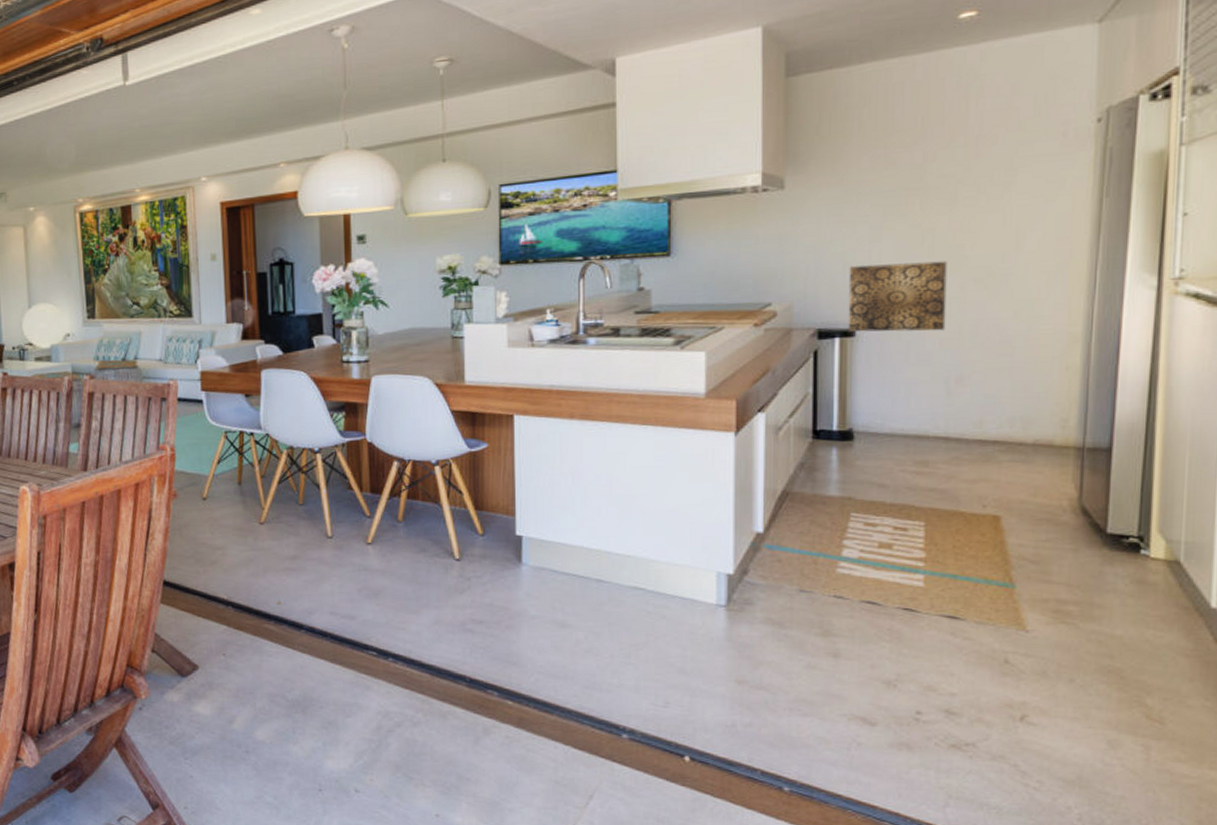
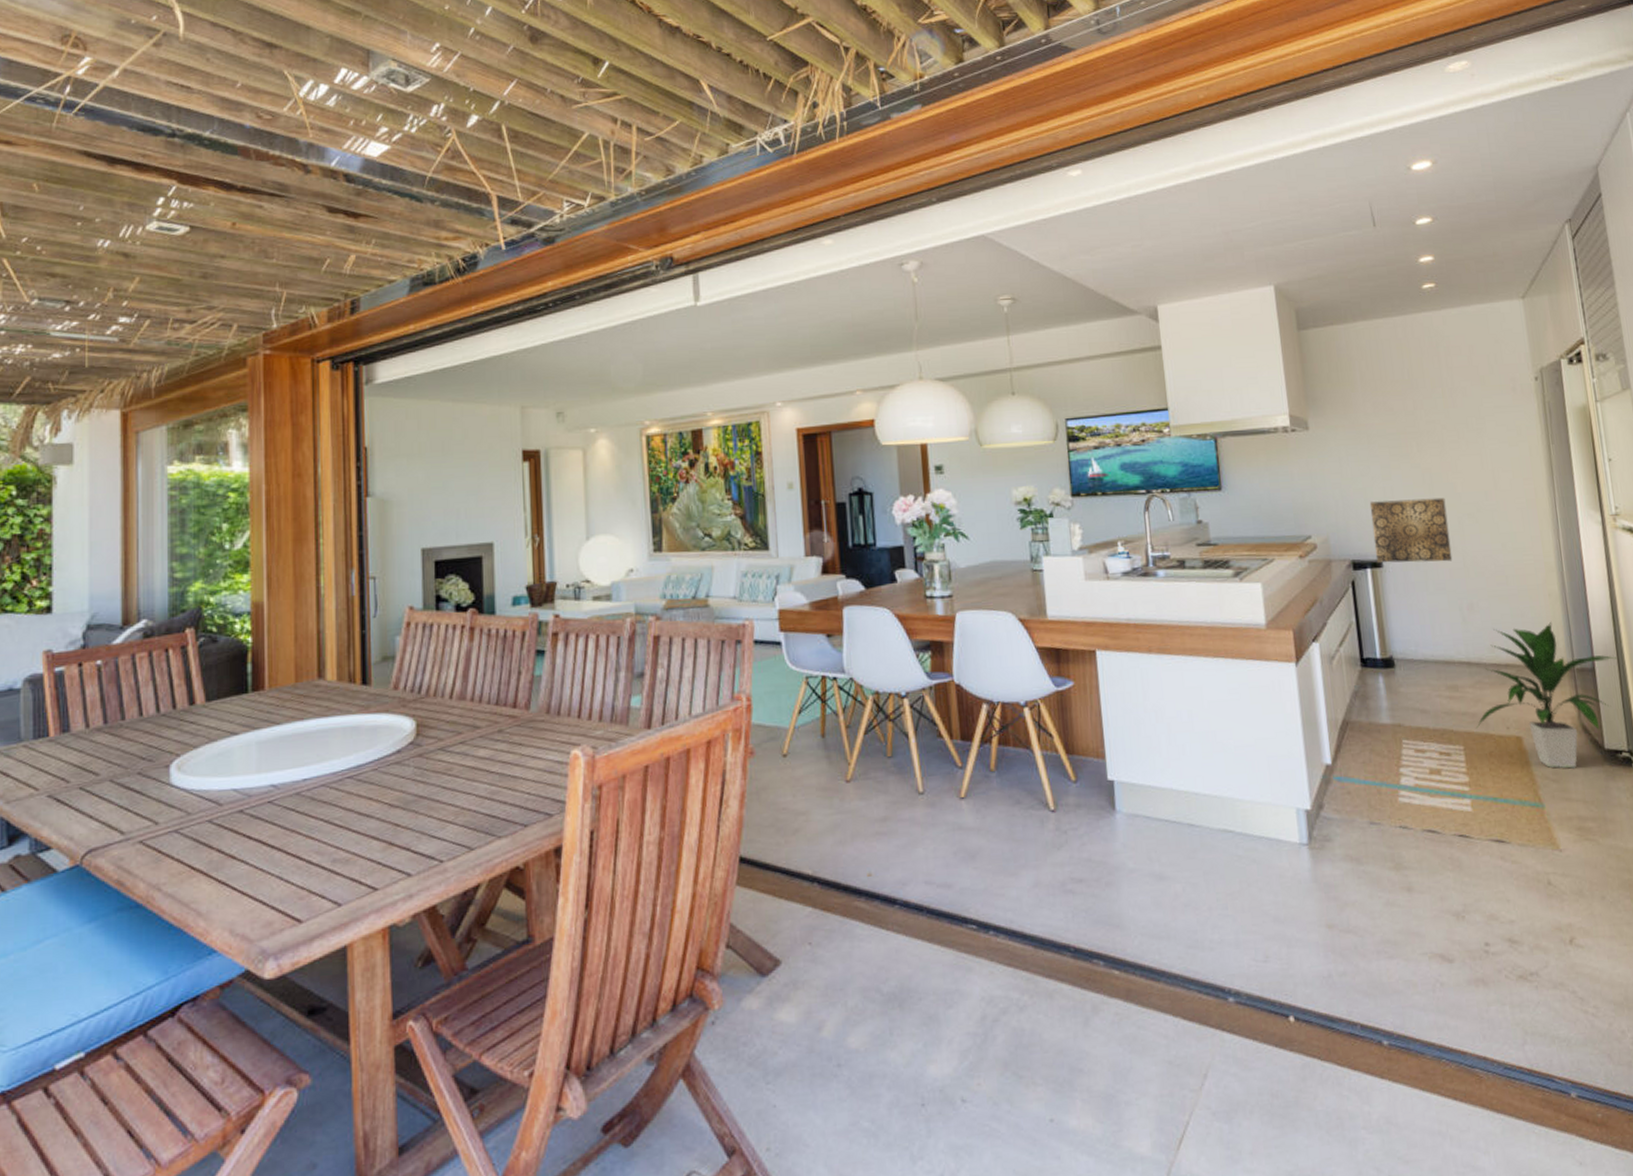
indoor plant: none [942,396,1145,551] -> present [1475,621,1617,769]

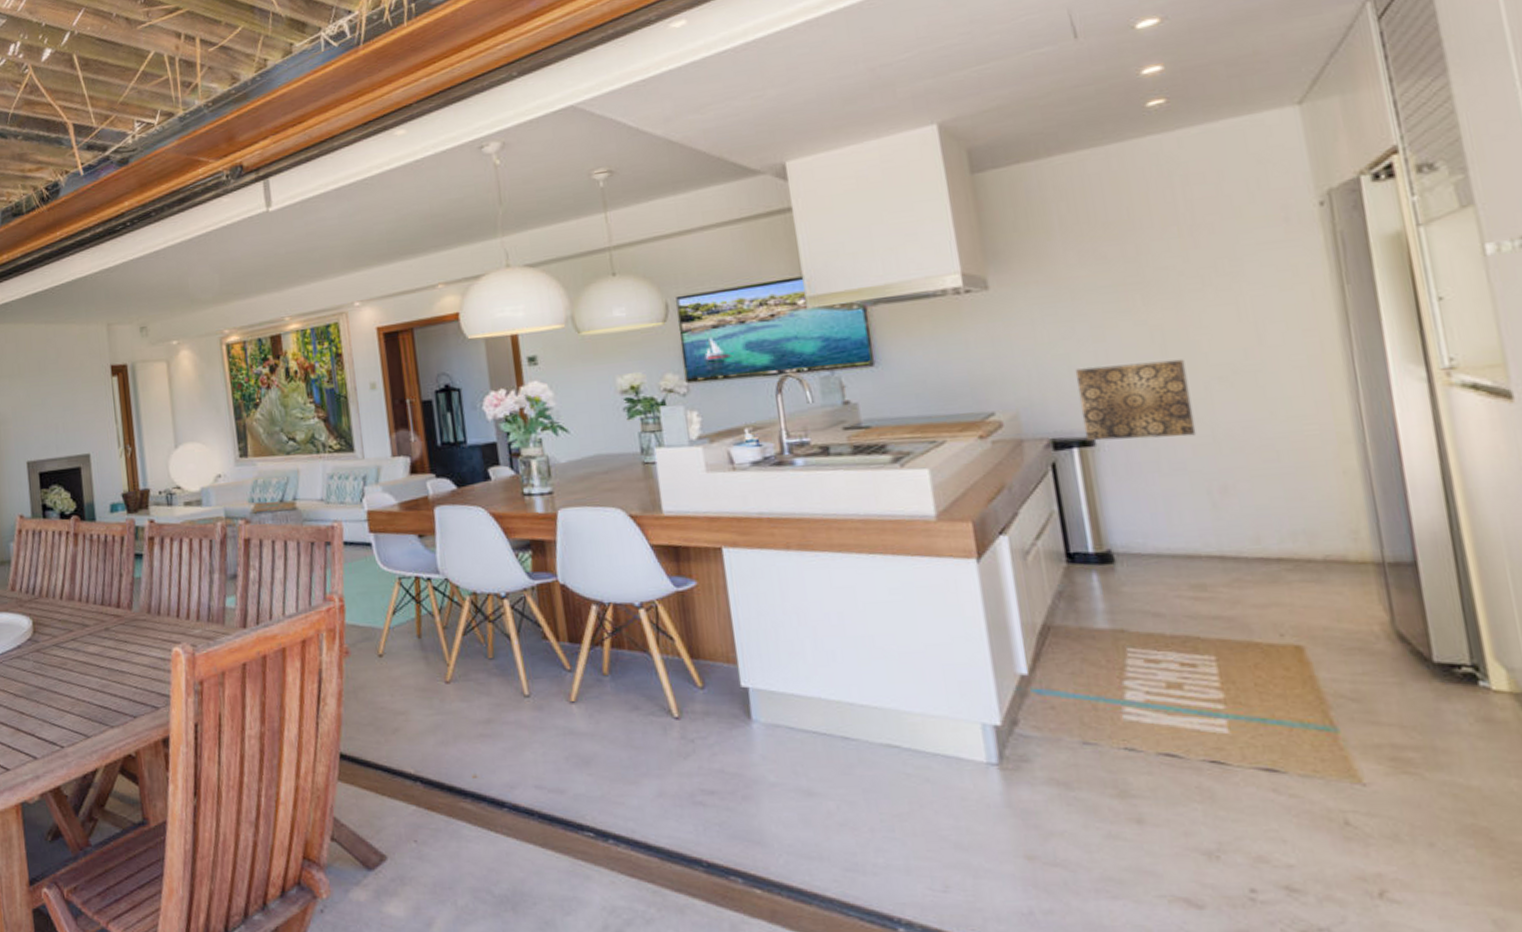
indoor plant: present [1475,621,1617,769] -> none [1232,504,1453,686]

